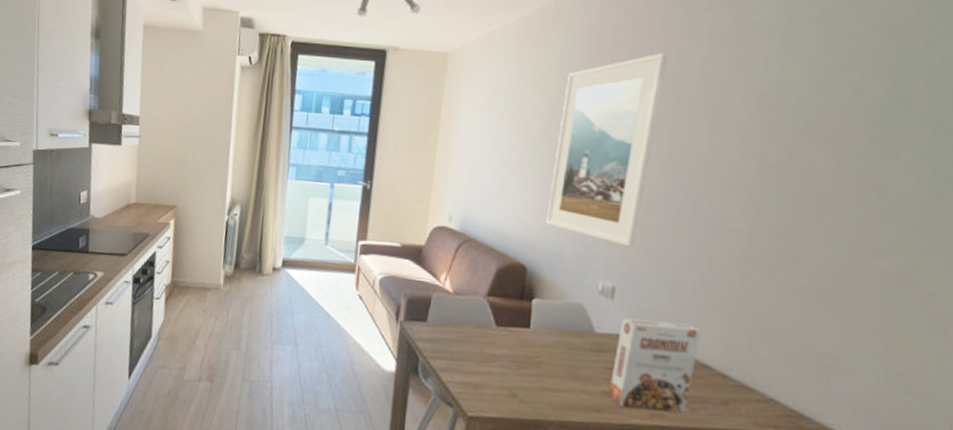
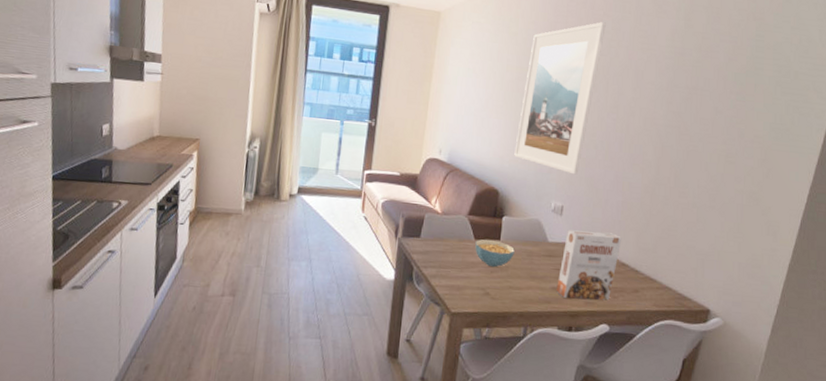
cereal bowl: none [497,326,550,363] -> present [475,239,515,268]

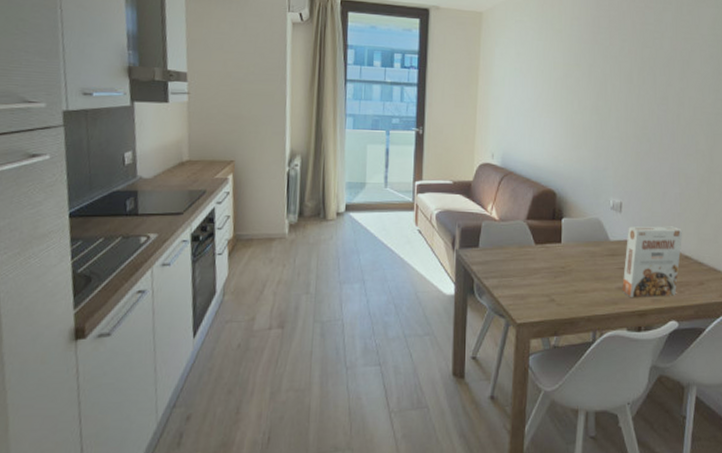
cereal bowl: present [475,239,515,268] -> none [536,243,577,272]
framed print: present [514,22,606,175] -> none [568,14,648,170]

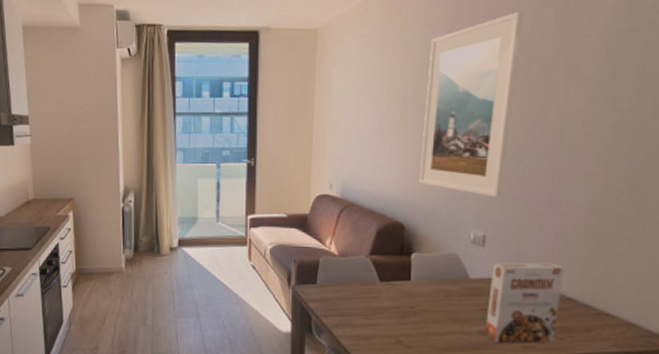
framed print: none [568,14,648,170] -> present [419,12,523,198]

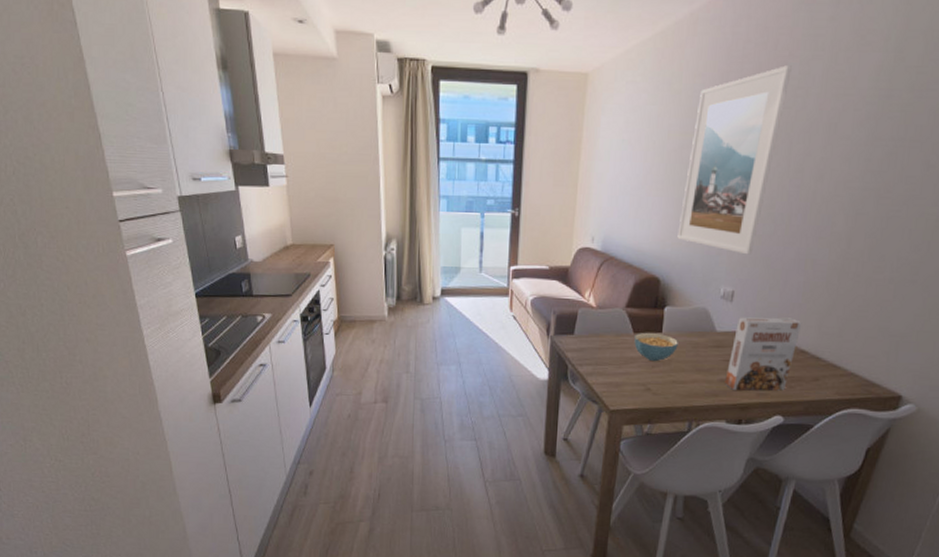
cereal bowl: none [381,280,429,312] -> present [634,332,678,362]

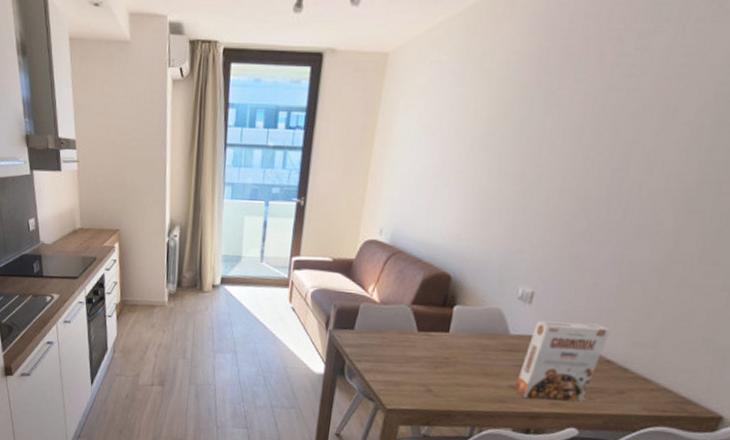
cereal bowl: present [634,332,678,362] -> none [417,331,466,363]
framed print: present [677,65,792,255] -> none [474,40,627,254]

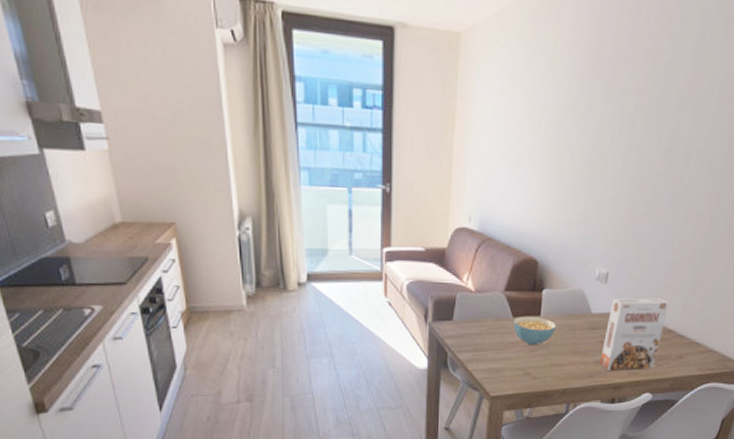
cereal bowl: none [417,331,466,363] -> present [513,316,556,346]

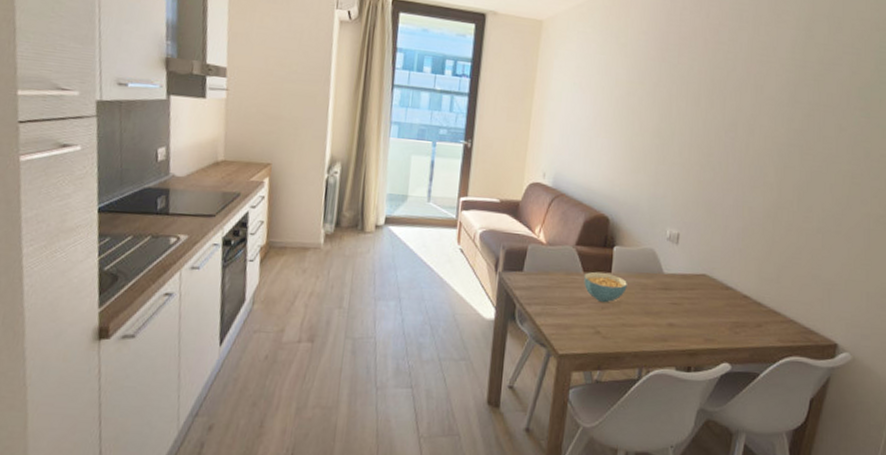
cereal box: present [599,298,670,370] -> none [673,260,743,337]

